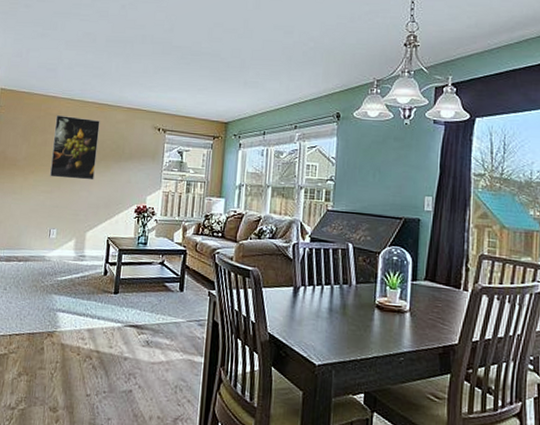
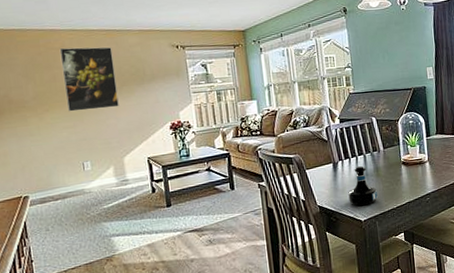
tequila bottle: none [304,298,340,348] -> present [348,166,378,206]

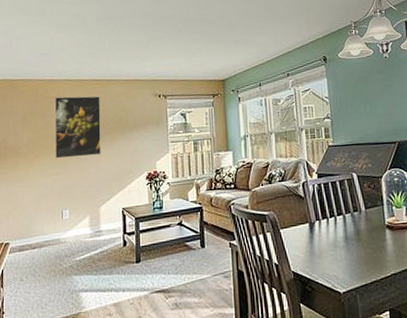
tequila bottle: present [348,166,378,206] -> none [325,228,359,275]

